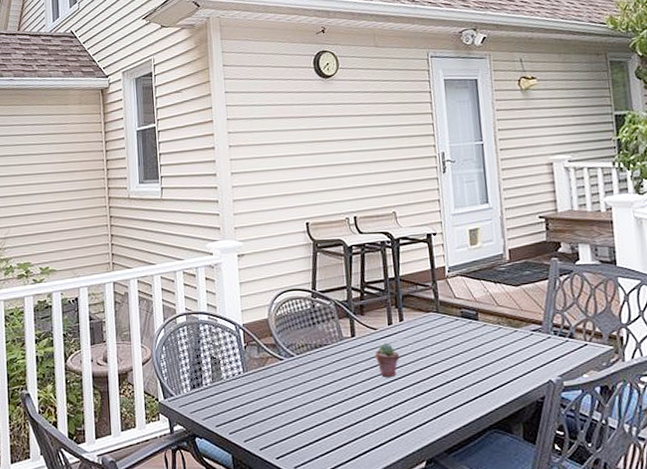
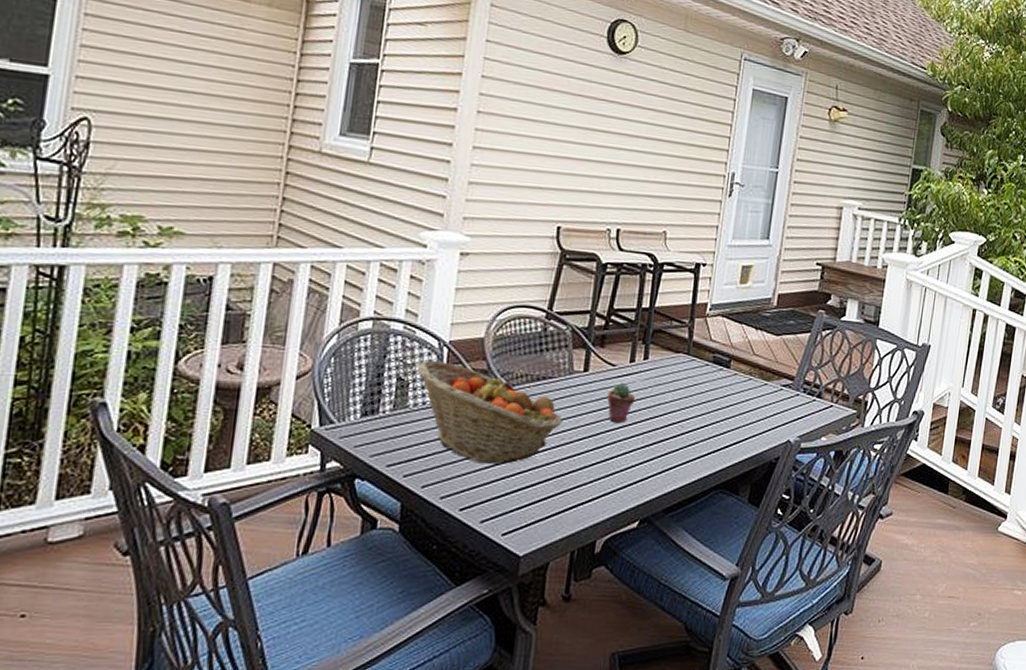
fruit basket: none [223,340,343,420] -> present [416,360,563,464]

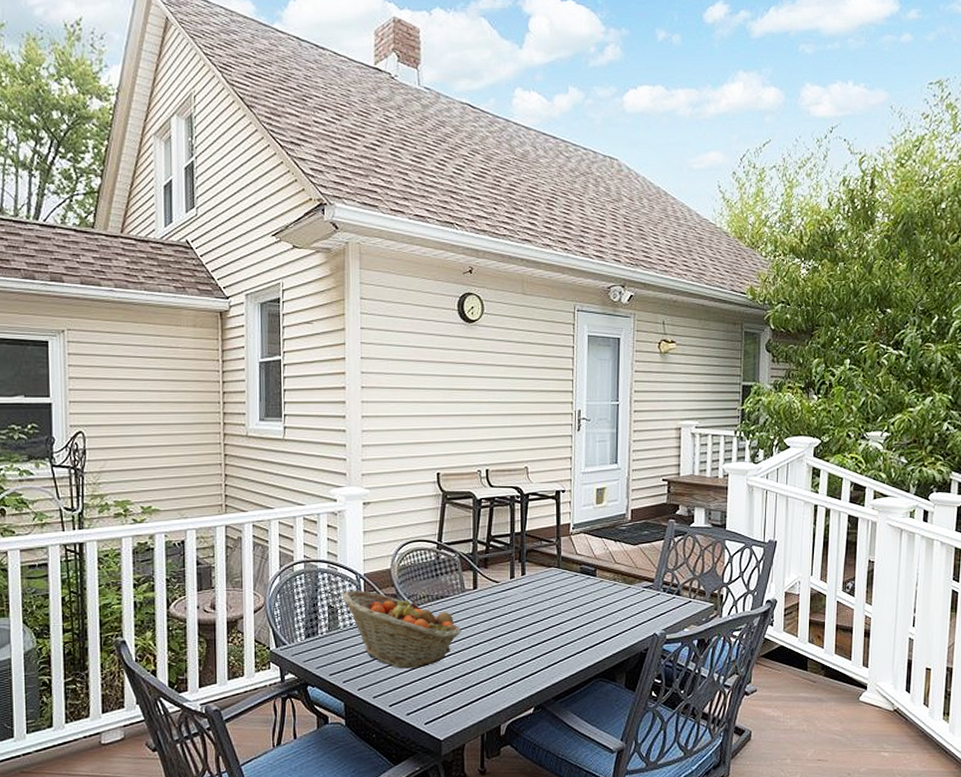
potted succulent: present [607,383,636,422] -> none [496,596,519,628]

